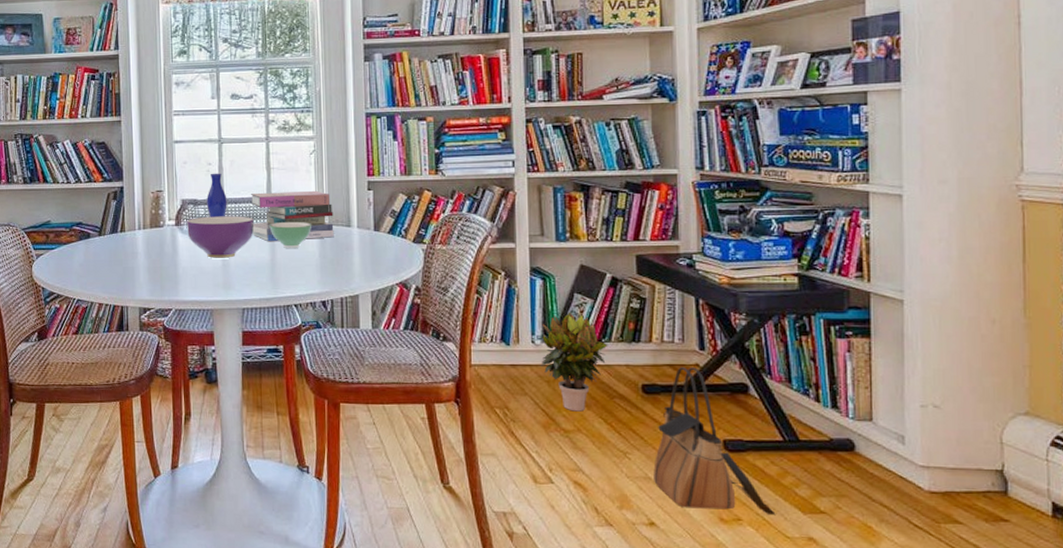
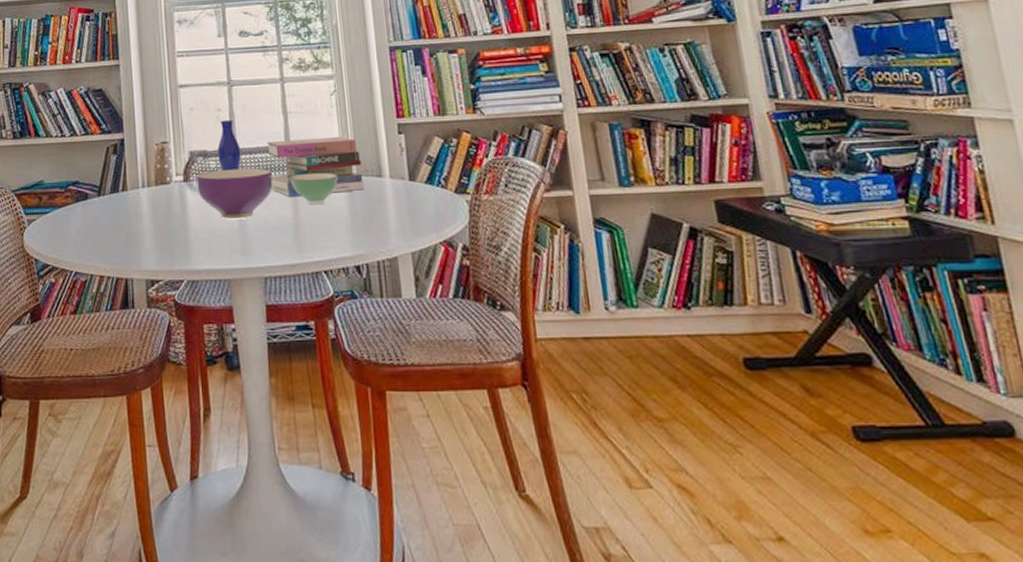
potted plant: present [540,311,608,412] -> none [614,270,696,394]
tote bag: present [653,367,777,516] -> none [770,335,935,525]

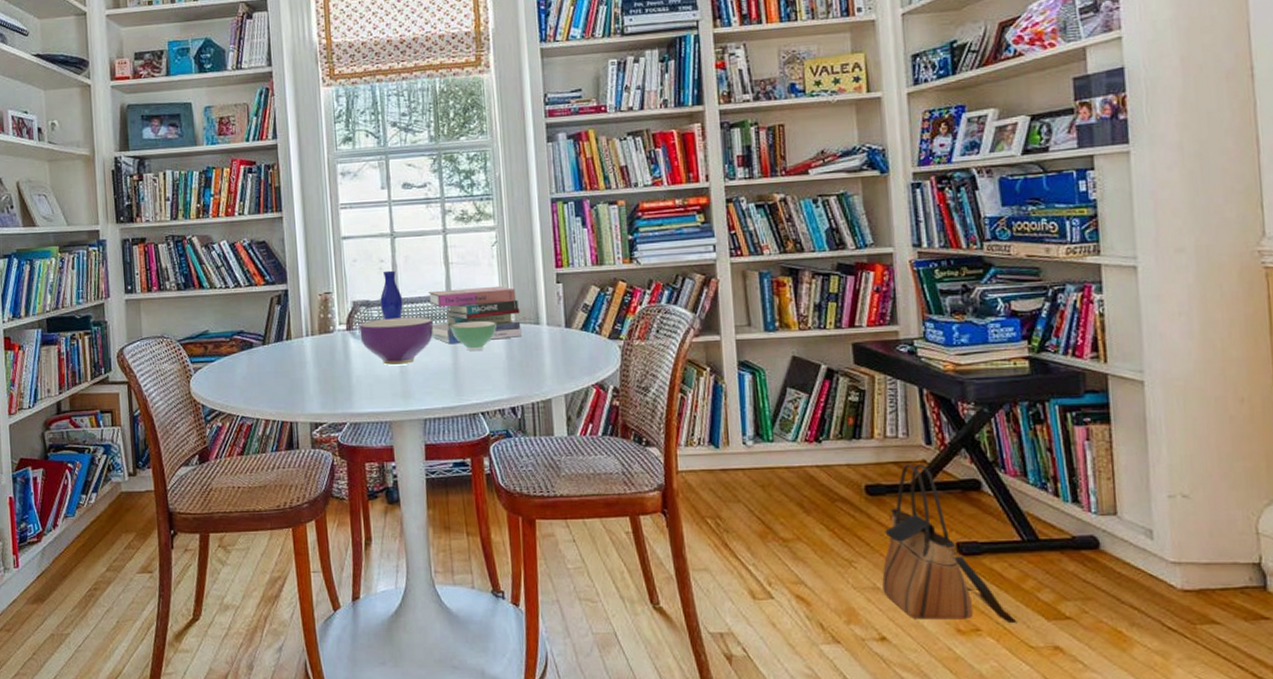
tote bag: none [770,335,935,525] -> present [882,464,1019,624]

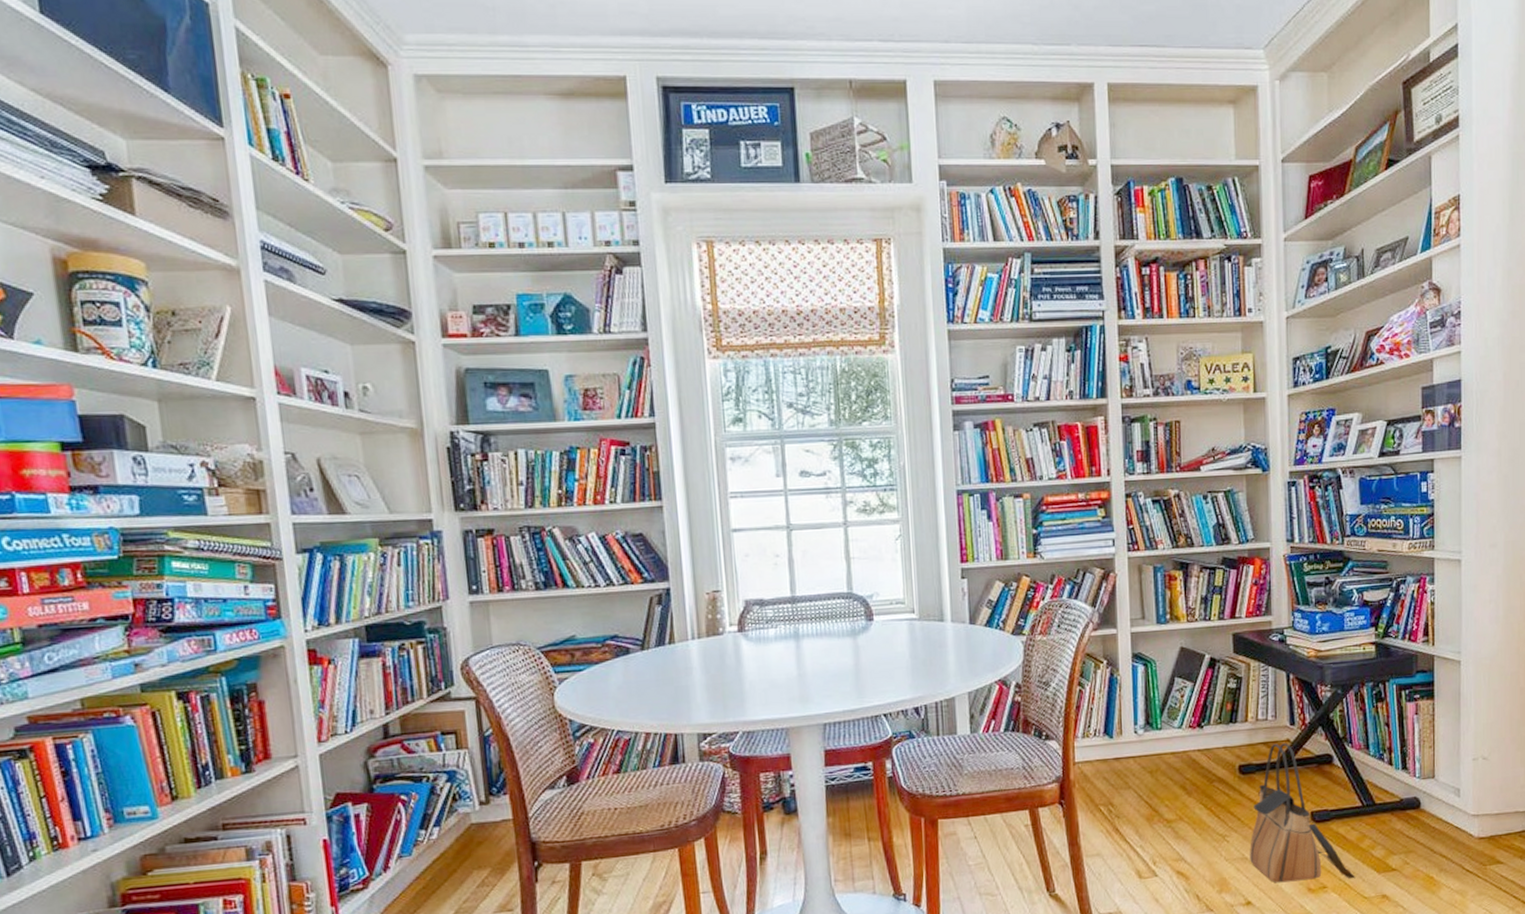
bowl: present [358,317,434,365] -> none [751,615,834,668]
vase: present [380,270,403,320] -> none [775,566,801,620]
books: present [429,285,522,343] -> none [829,581,926,643]
bowl: present [450,320,498,352] -> none [851,618,901,651]

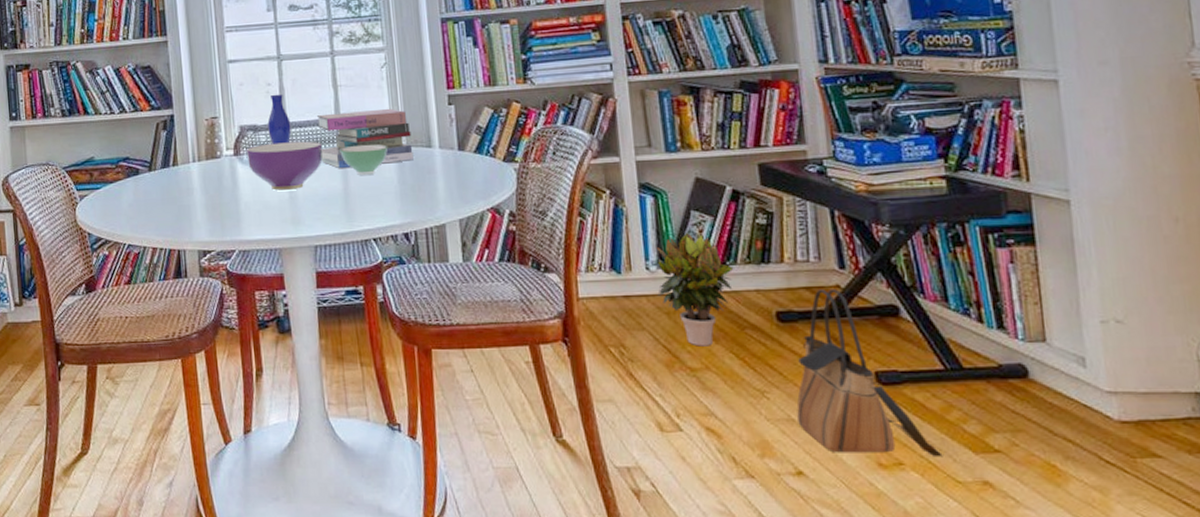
bowl: none [751,615,834,668] -> present [246,141,323,191]
vase: none [775,566,801,620] -> present [267,93,292,144]
books: none [829,581,926,643] -> present [317,108,414,168]
bowl: none [851,618,901,651] -> present [340,144,389,176]
potted plant: none [1143,697,1207,800] -> present [656,232,734,347]

